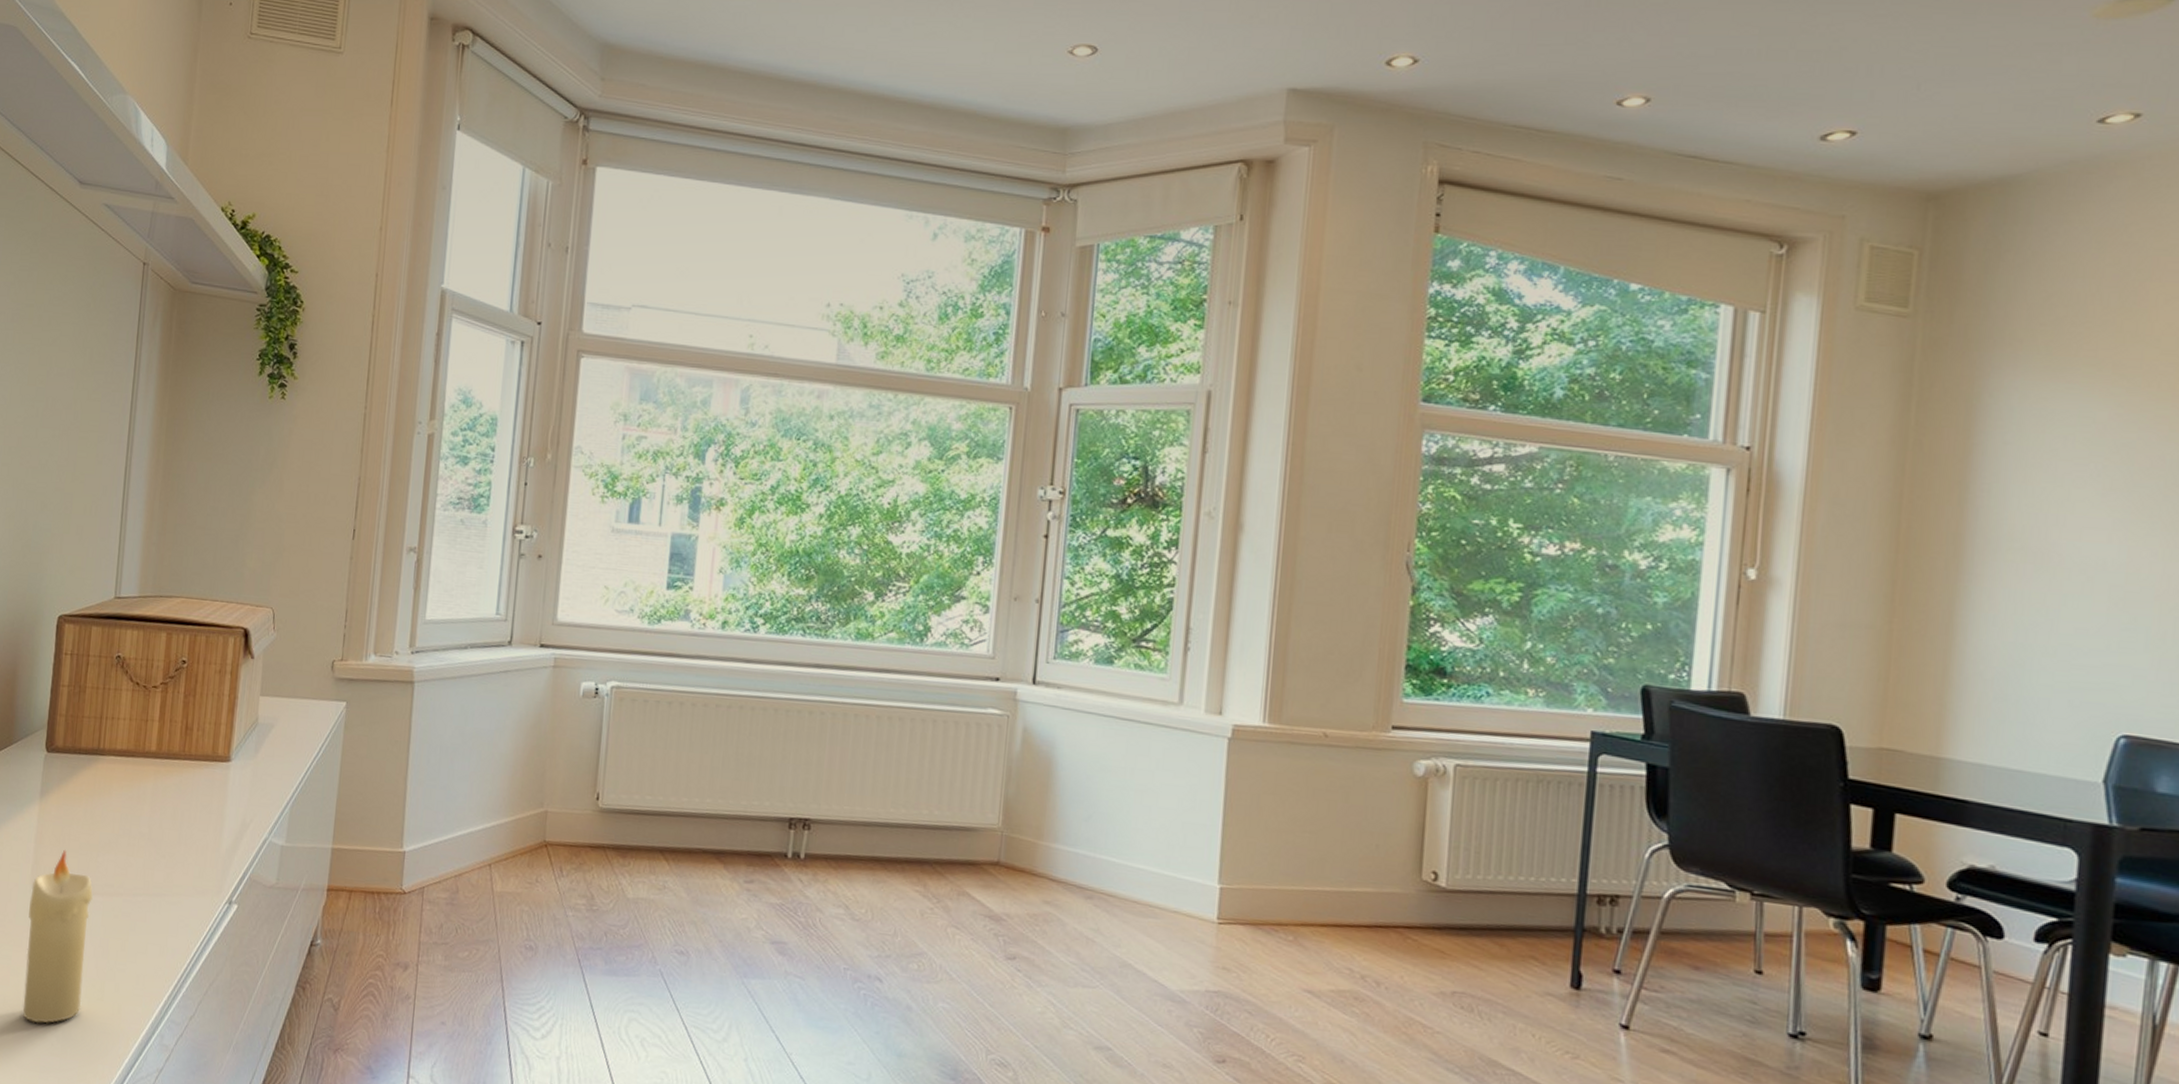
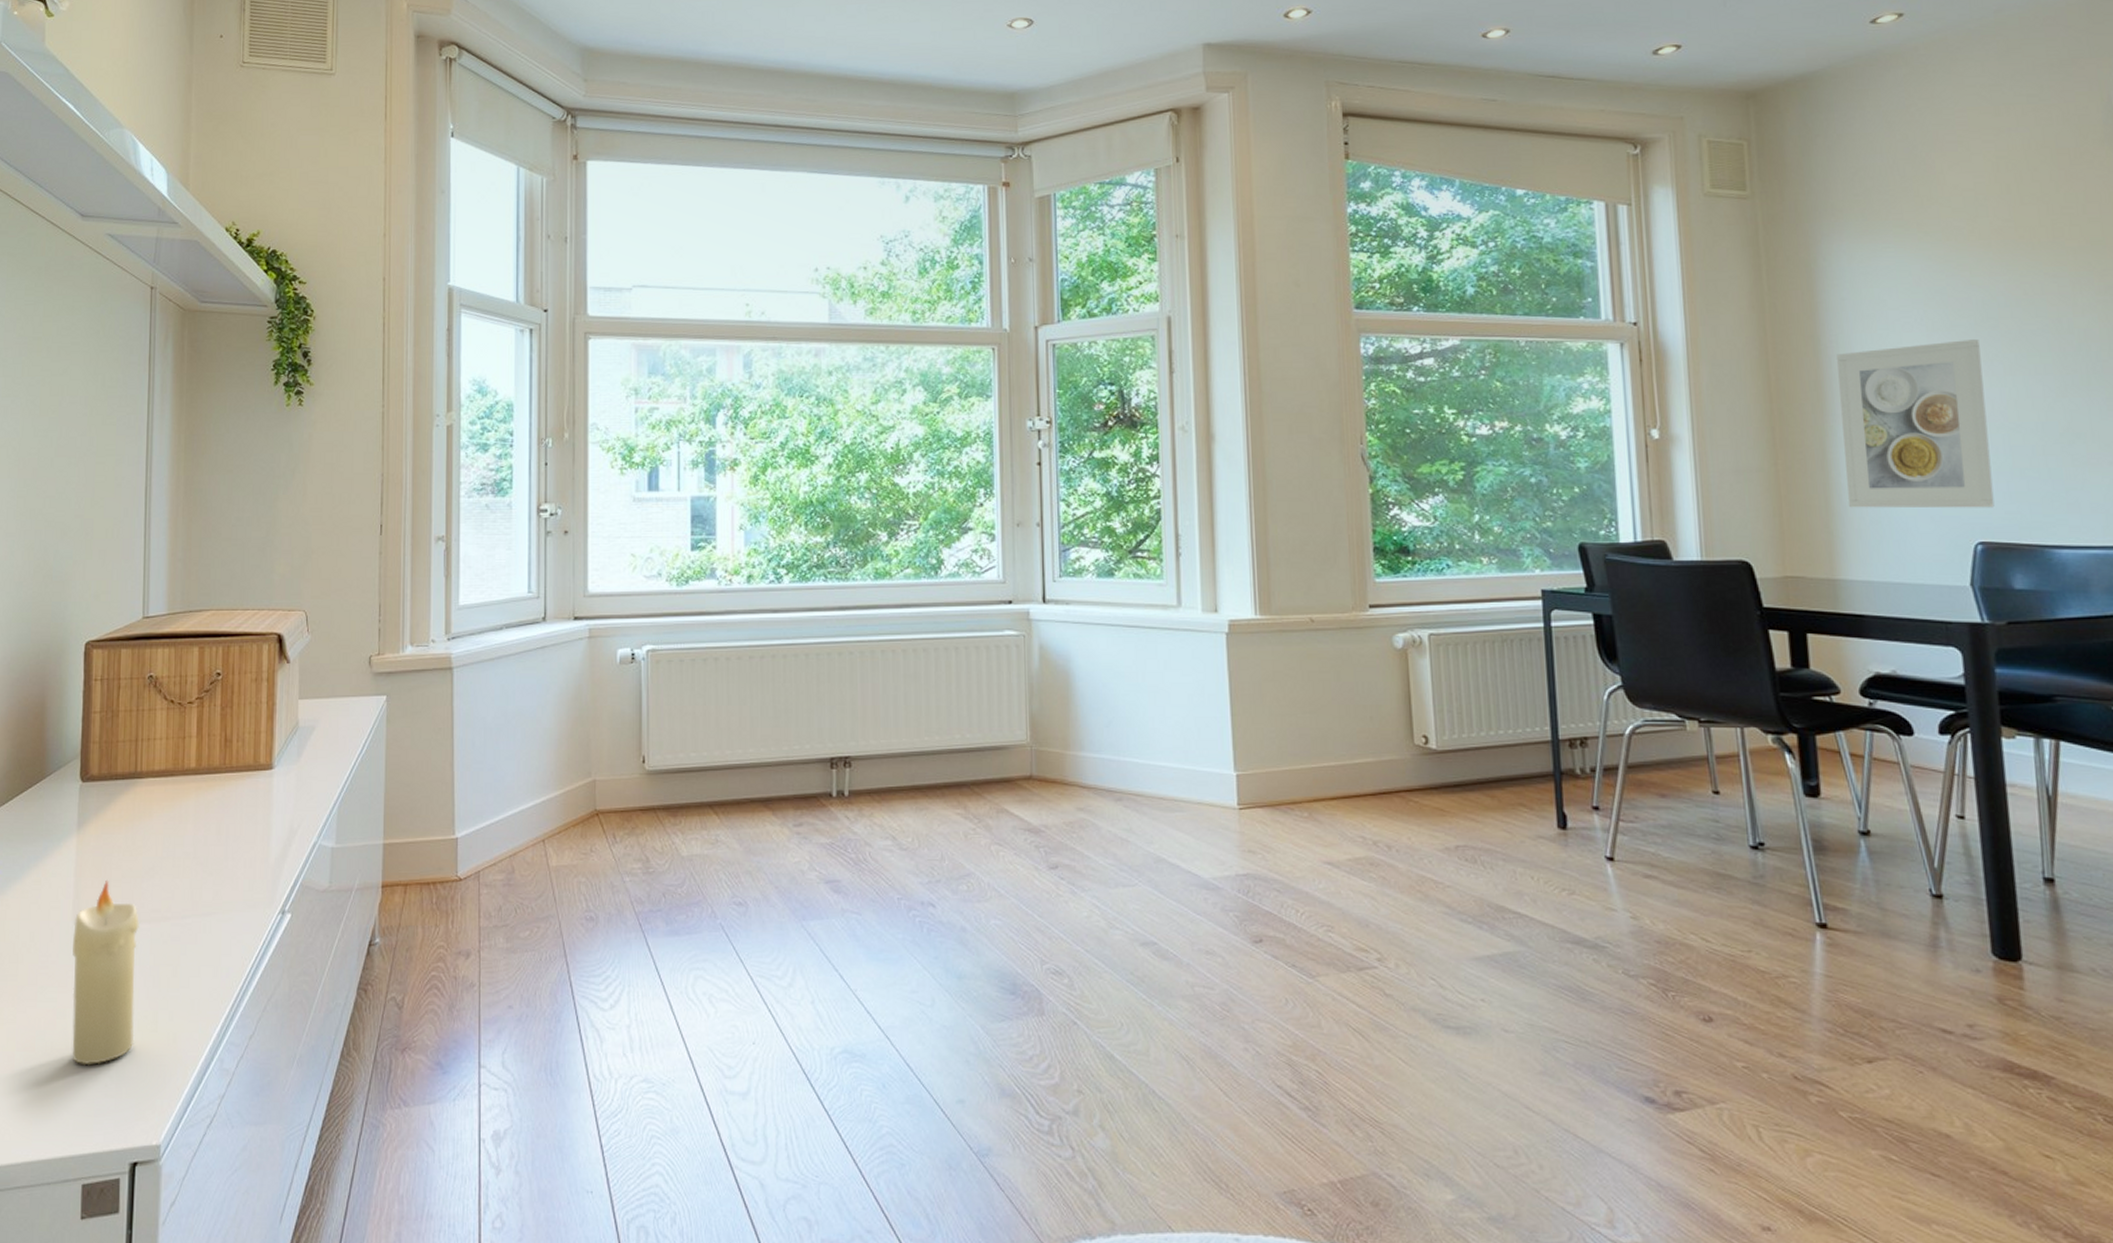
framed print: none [1970,503,2166,698] -> present [1837,340,1995,509]

